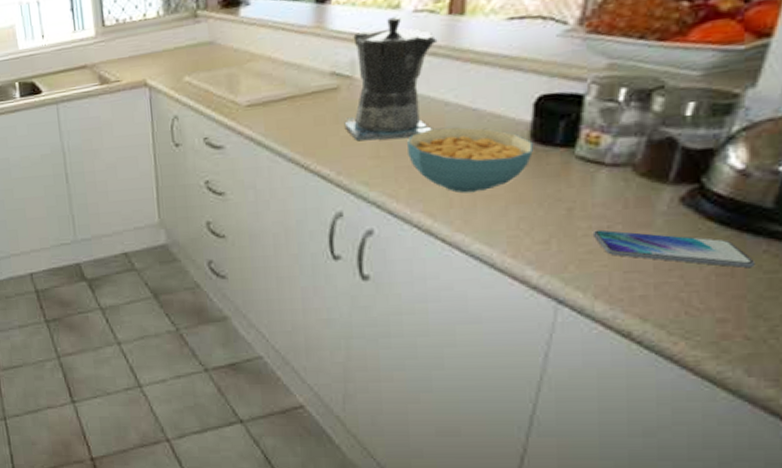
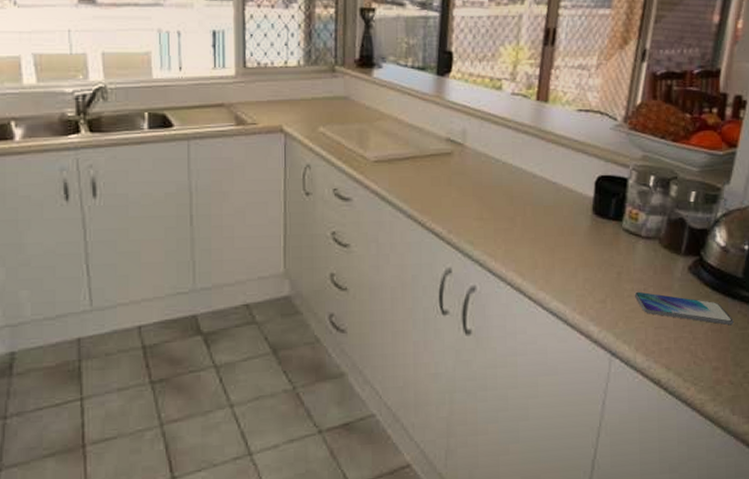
coffee maker: present [344,16,438,141] -> none [455,97,529,204]
cereal bowl: present [407,126,533,193] -> none [505,196,594,256]

